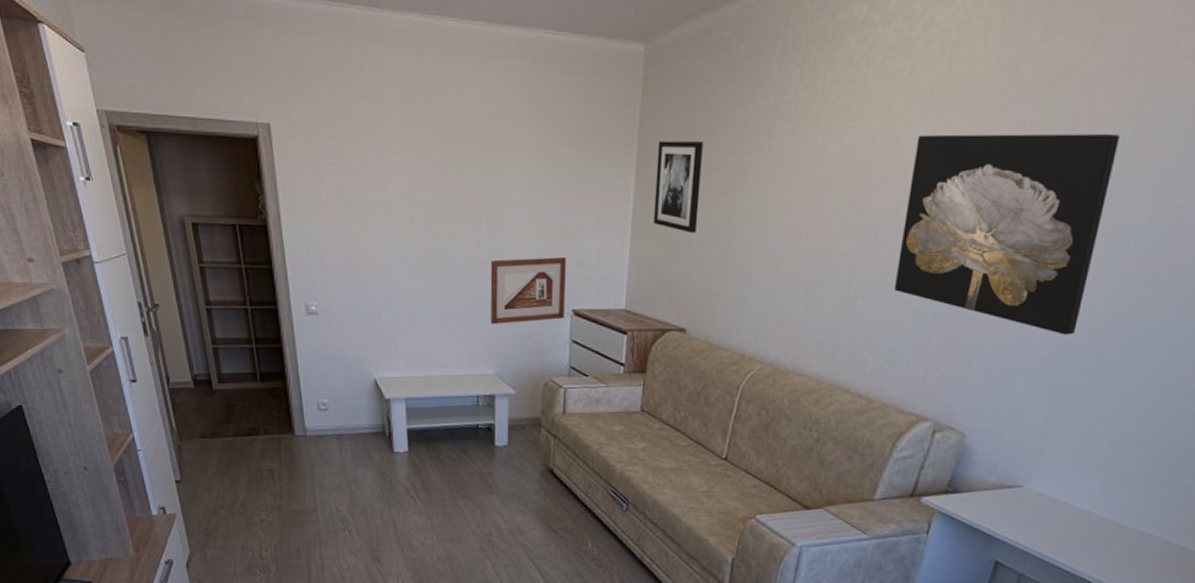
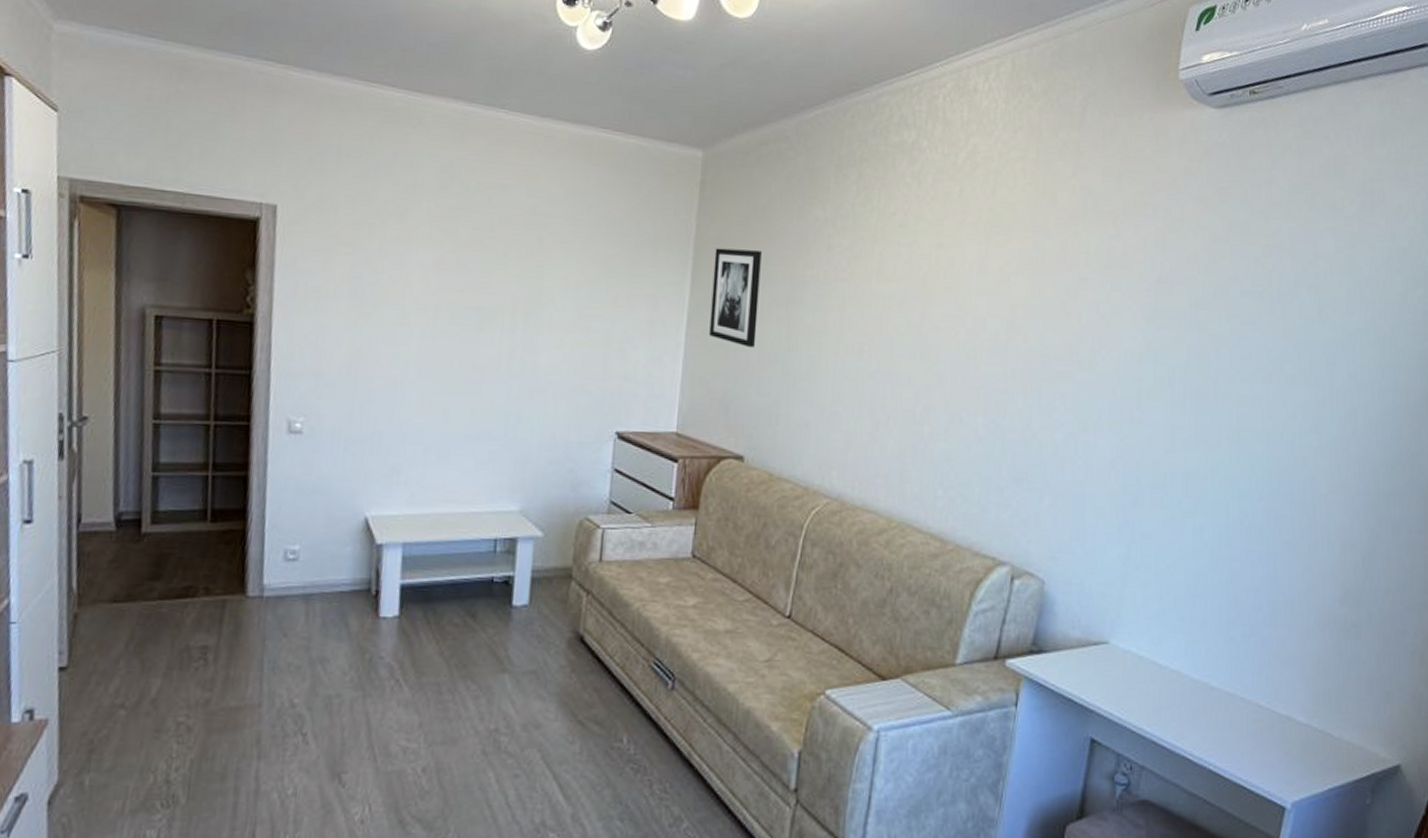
picture frame: present [490,257,566,325] -> none [519,370,612,450]
wall art: present [893,133,1120,335] -> none [959,256,1151,467]

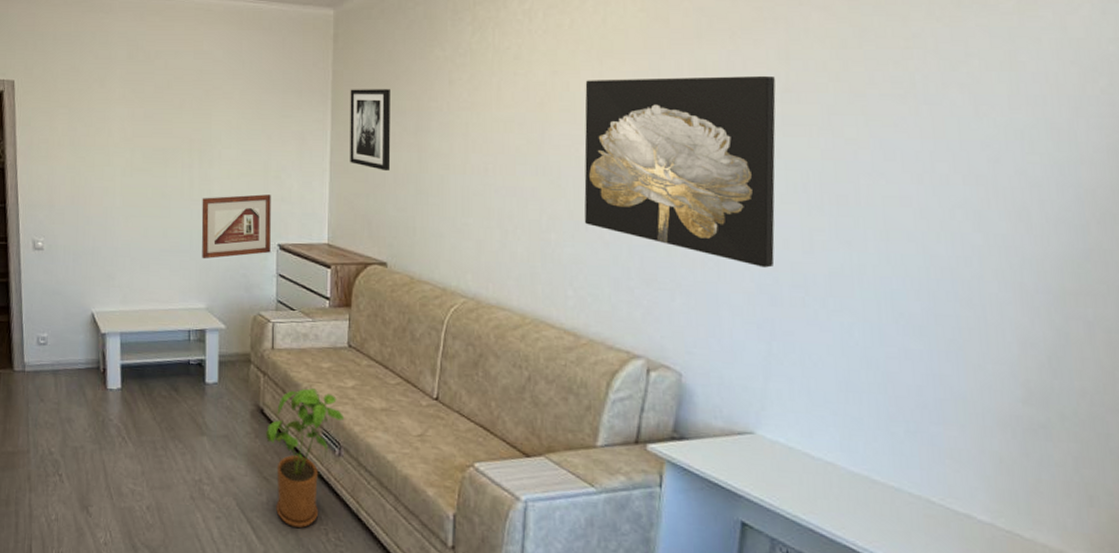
picture frame: none [519,370,612,450] -> present [201,194,271,259]
house plant: none [583,609,682,780] -> present [265,388,345,528]
wall art: none [959,256,1151,467] -> present [584,75,776,268]

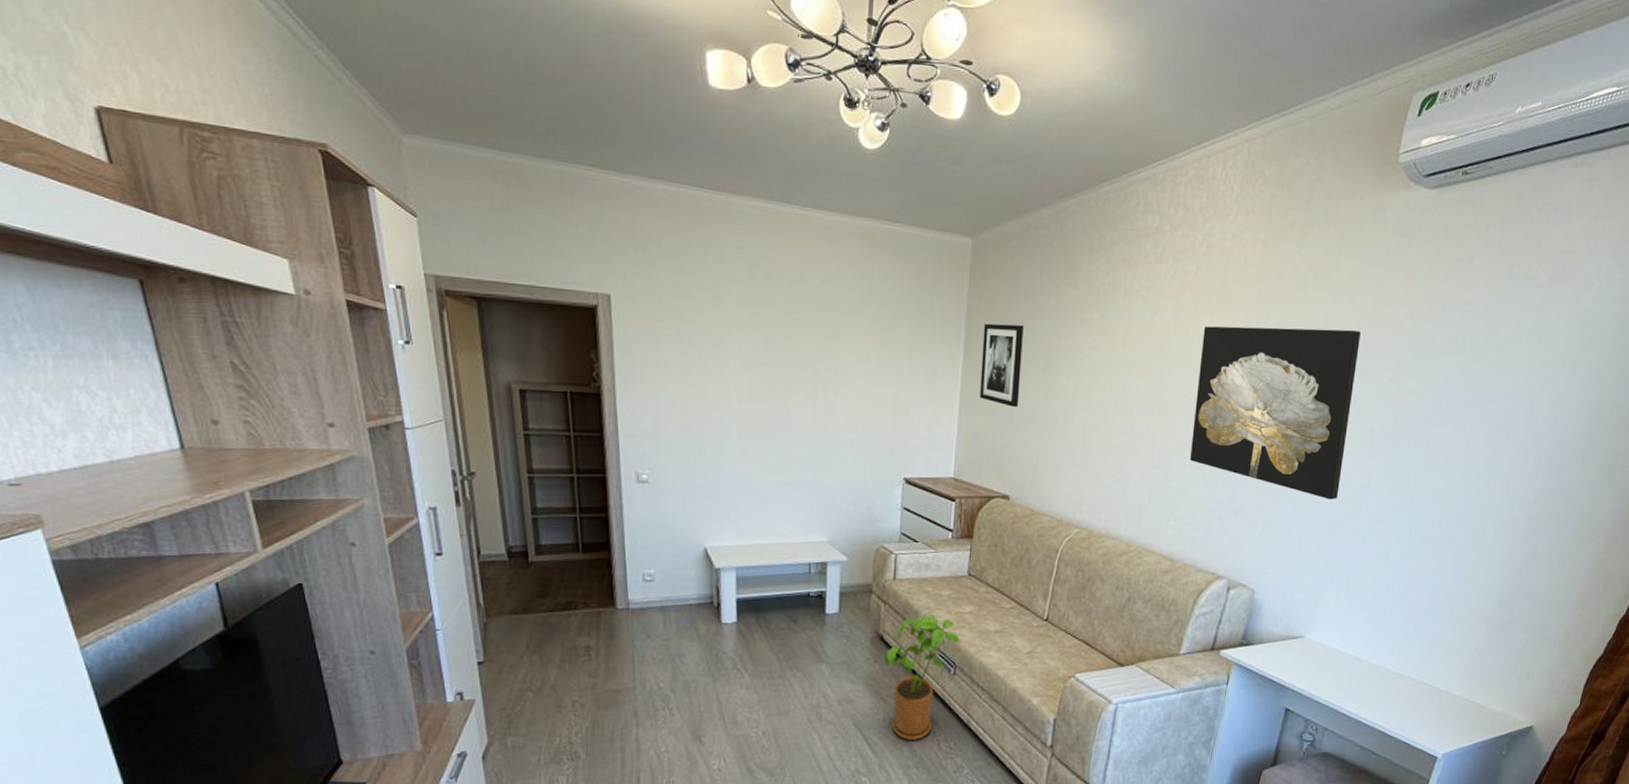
picture frame: present [201,194,271,259] -> none [825,428,899,493]

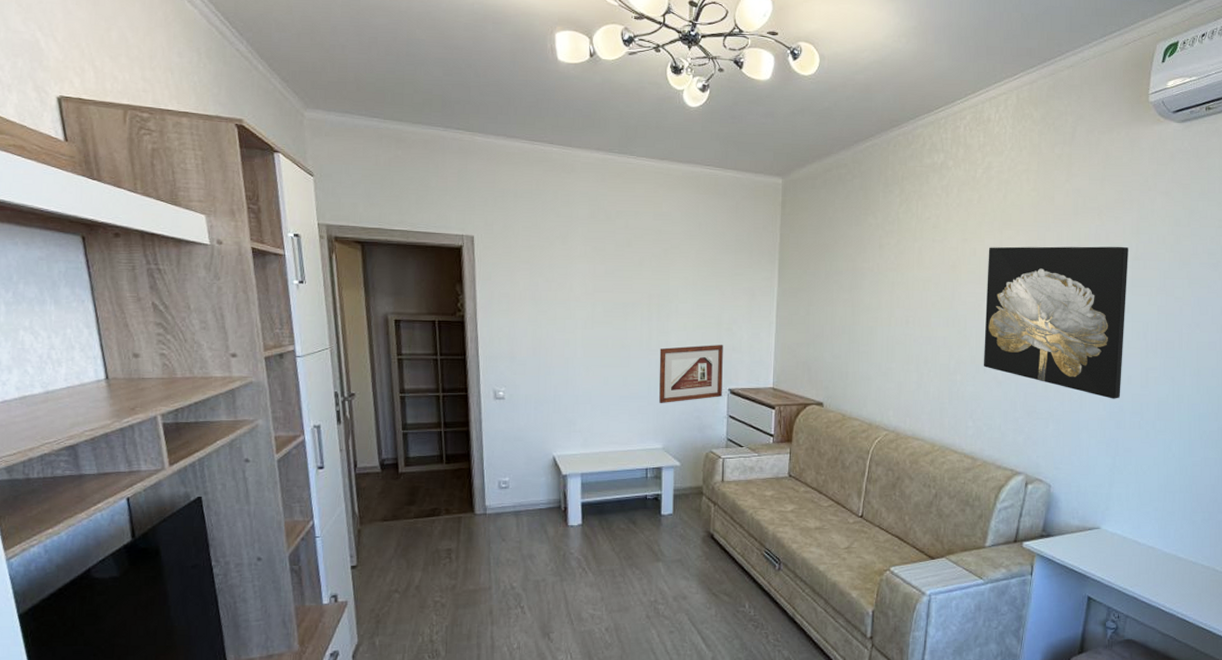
picture frame: none [825,428,899,493] -> present [659,345,723,404]
house plant: present [884,615,961,740] -> none [714,514,784,634]
wall art: present [980,323,1024,408] -> none [794,251,830,324]

